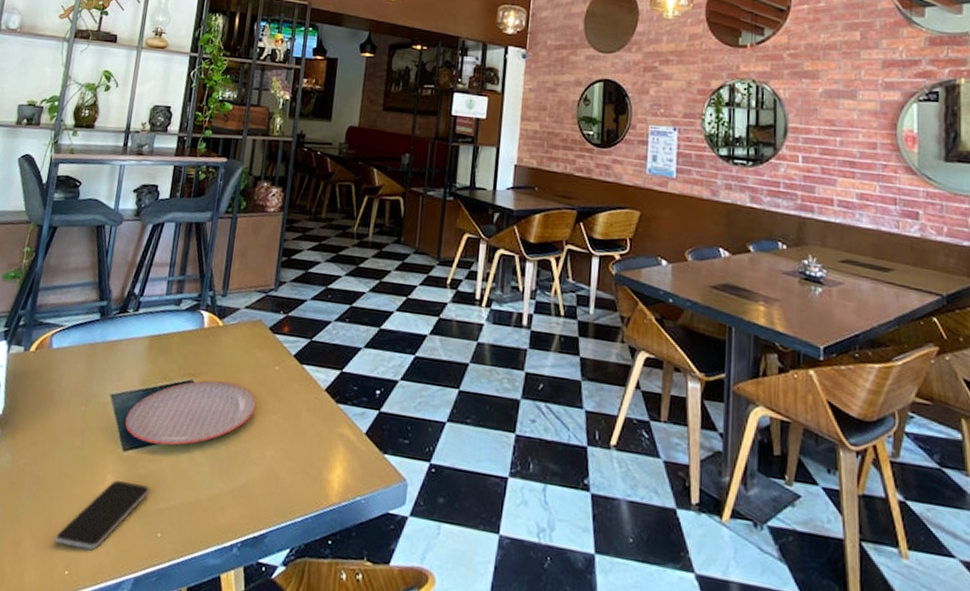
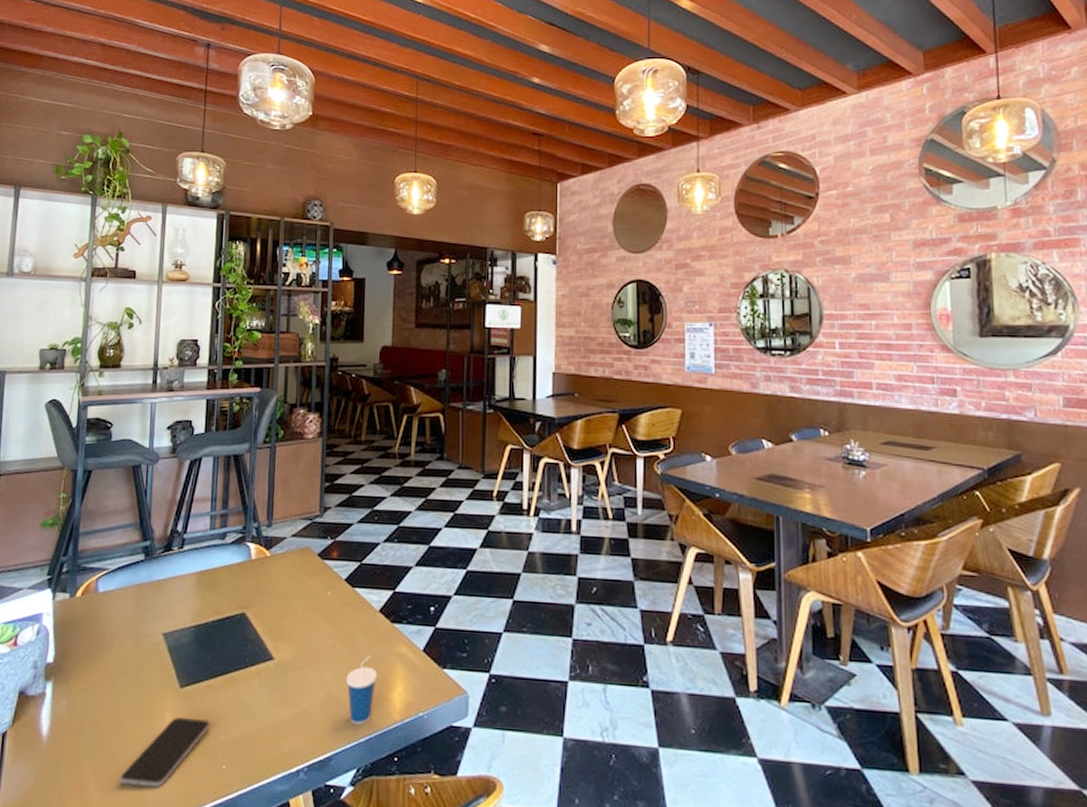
plate: present [124,380,257,446] -> none [179,611,312,679]
cup: none [286,433,319,504] -> present [346,655,378,724]

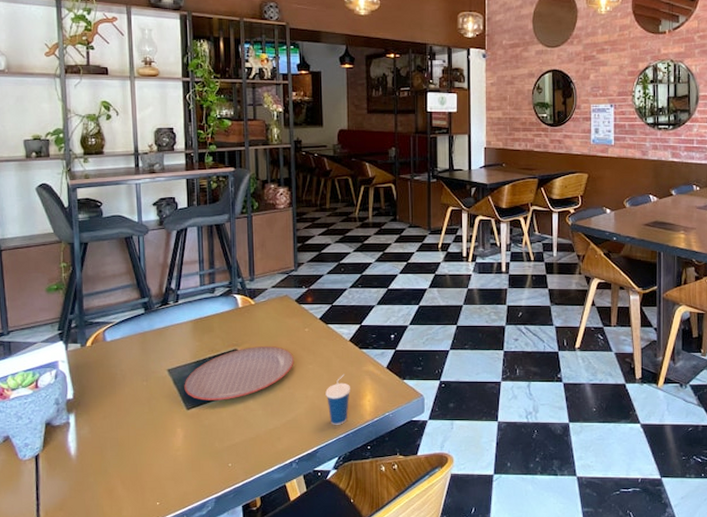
smartphone: present [119,717,211,788] -> none [143,432,216,485]
plate: none [179,611,312,679] -> present [184,346,294,400]

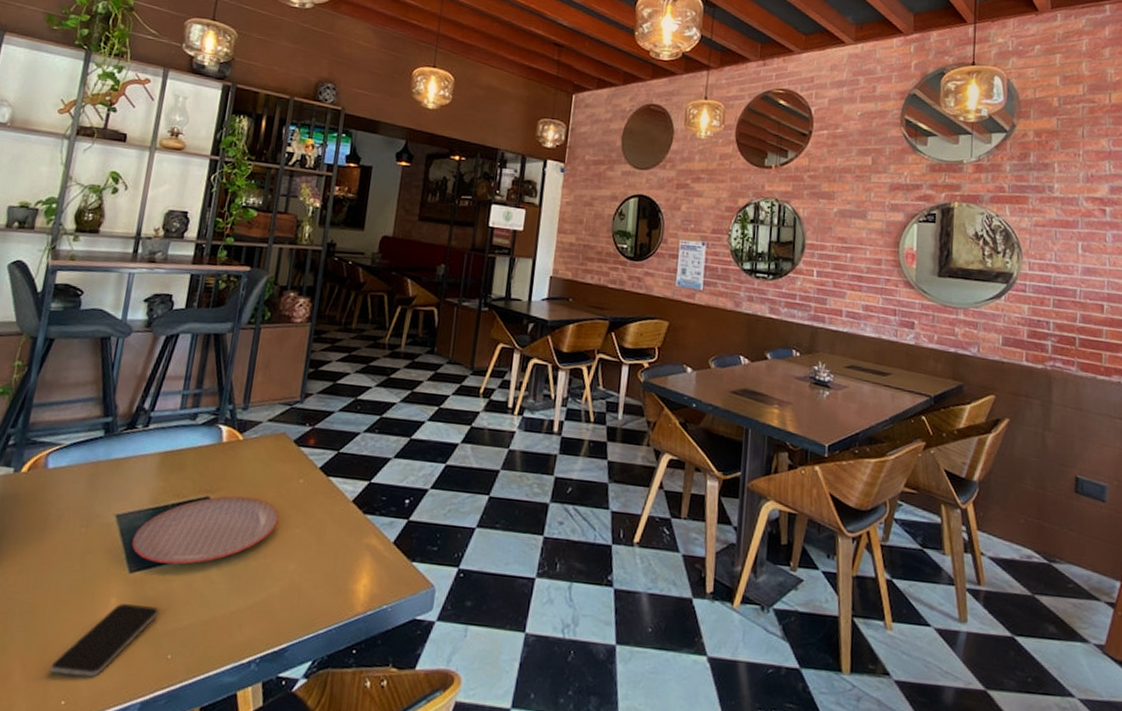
smartphone: none [143,432,216,485] -> present [49,604,160,678]
cup: present [325,374,351,425] -> none [310,545,344,616]

